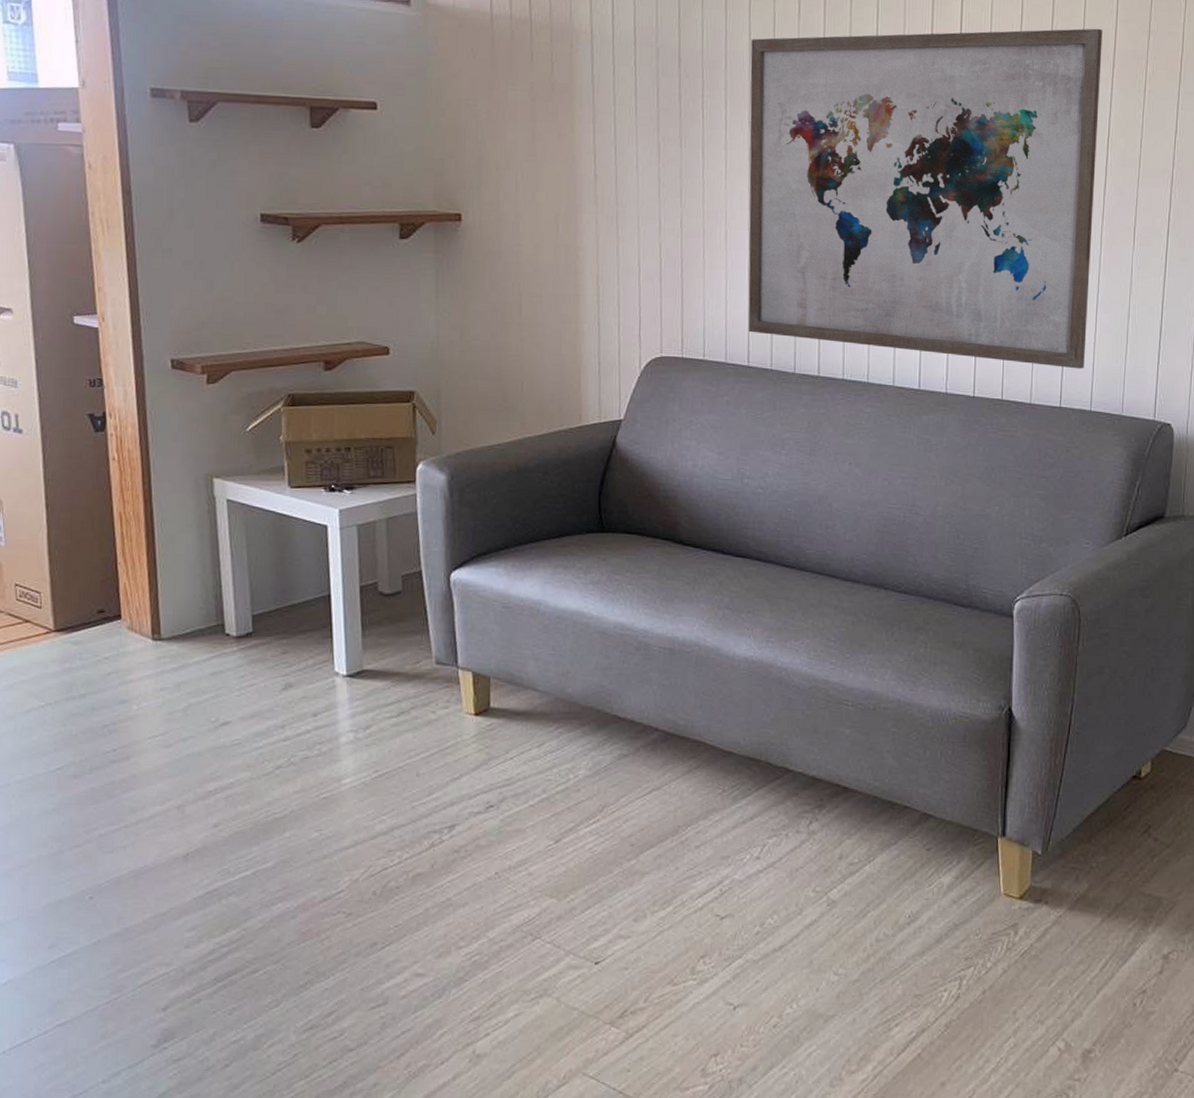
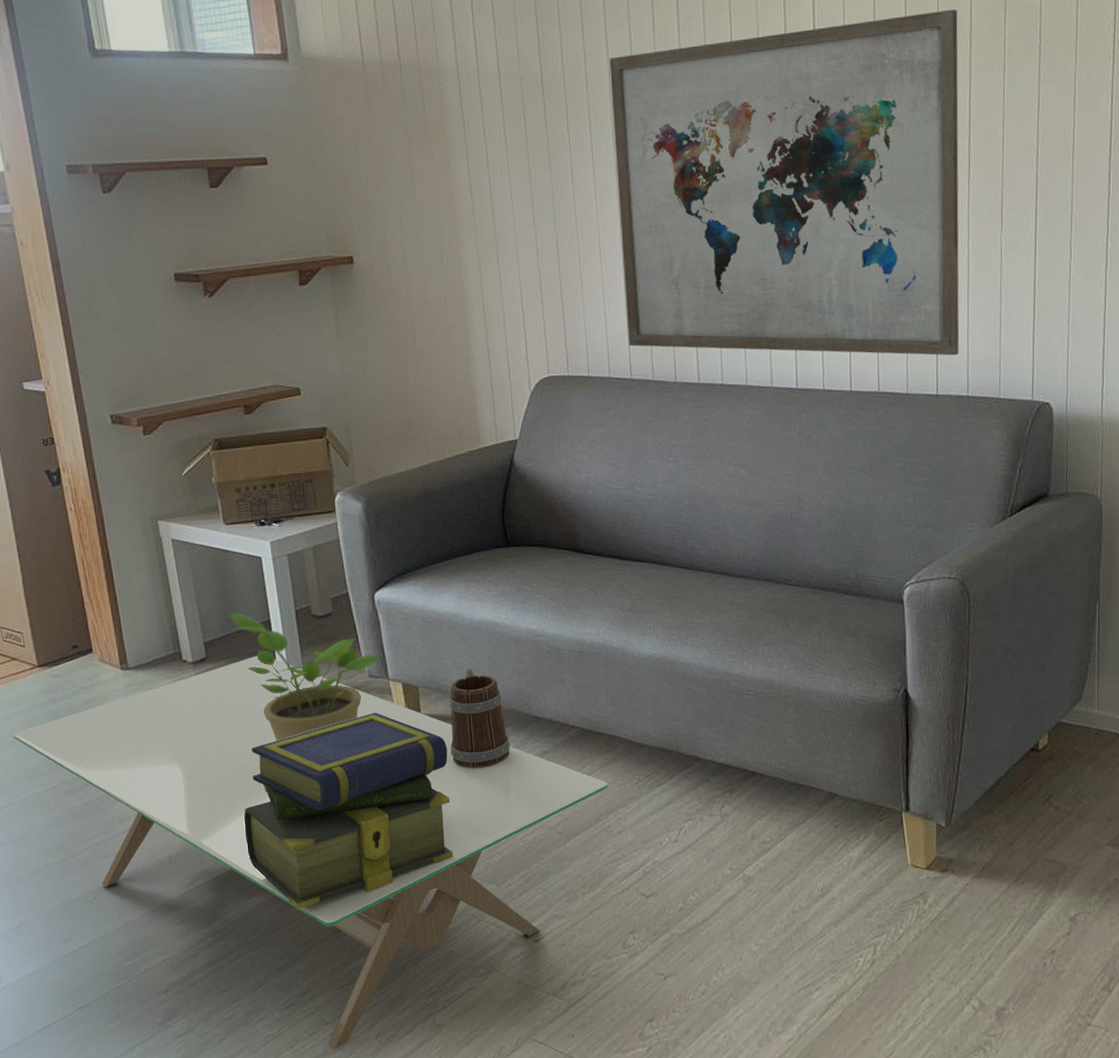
coffee table: none [15,633,690,1080] -> present [13,655,609,1050]
stack of books: none [276,702,516,920] -> present [243,712,454,910]
potted plant: none [284,583,451,729] -> present [229,611,380,741]
mug: none [520,660,586,770] -> present [449,668,510,768]

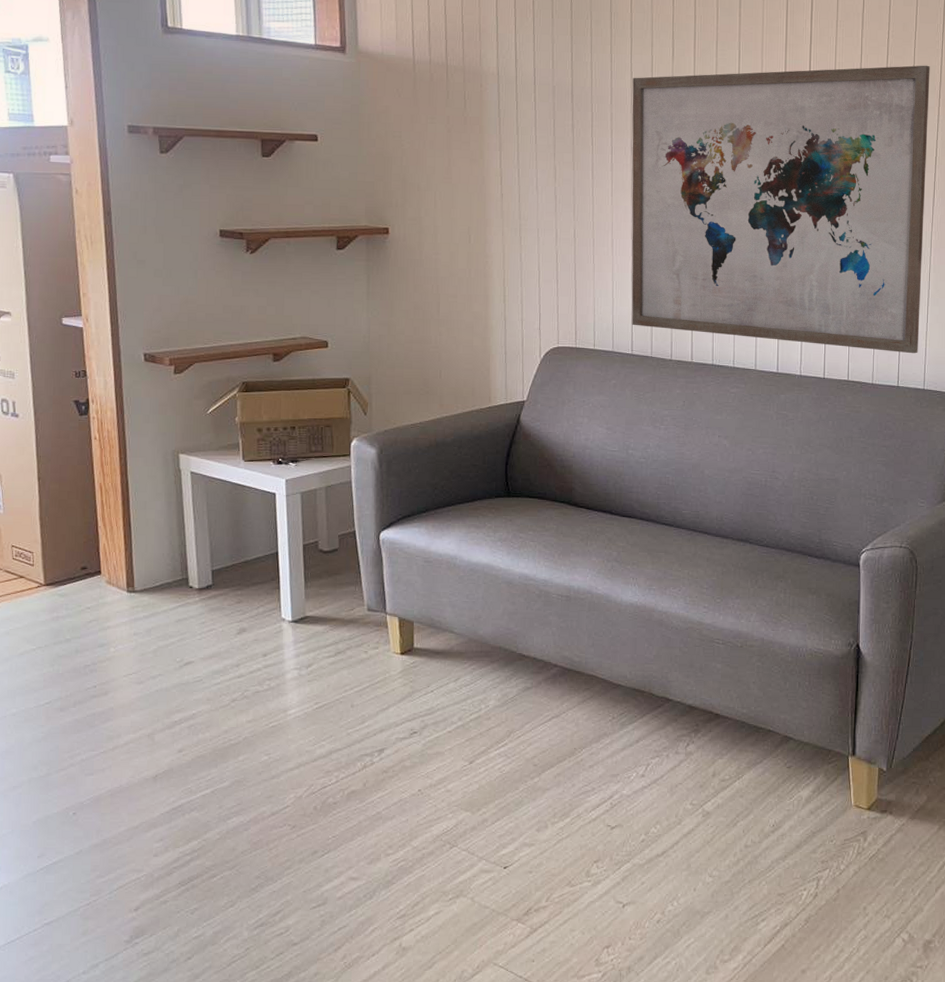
coffee table: present [13,655,609,1050] -> none [11,585,585,971]
potted plant: present [229,611,380,741] -> none [239,543,380,667]
stack of books: present [243,712,454,910] -> none [232,643,436,831]
mug: present [449,668,510,768] -> none [439,606,496,701]

